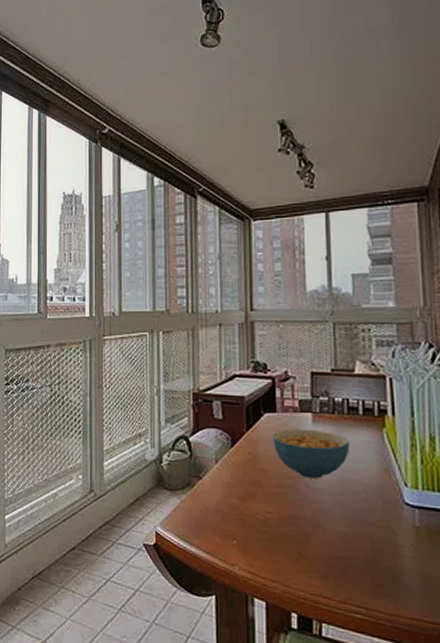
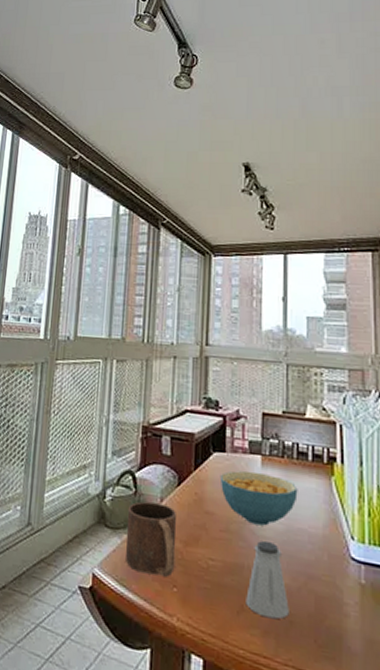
mug: none [184,463,234,531] -> present [125,501,177,577]
saltshaker: none [303,492,346,563] -> present [246,540,289,619]

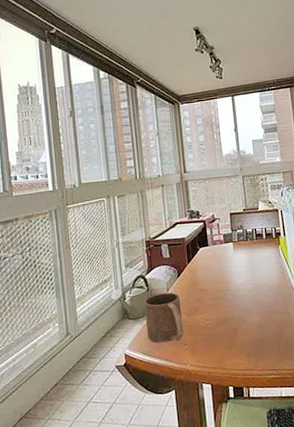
cereal bowl: present [219,471,298,526] -> none [206,254,259,290]
saltshaker: present [246,540,289,619] -> none [233,297,262,346]

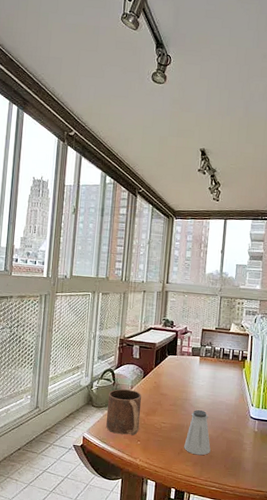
saltshaker: none [233,297,262,346] -> present [184,409,211,456]

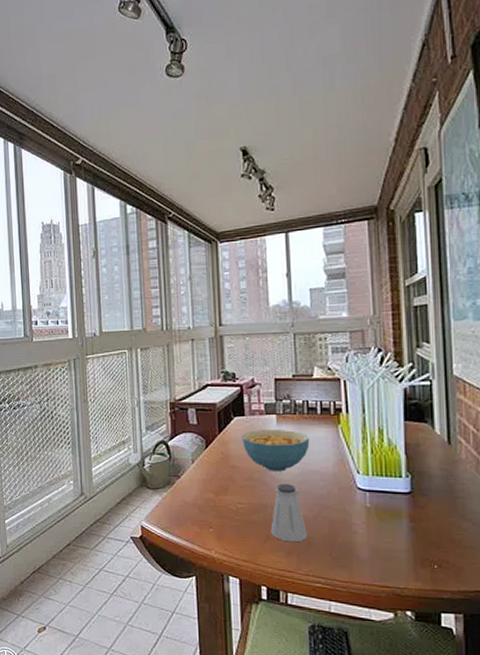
mug: present [106,389,142,435] -> none [164,463,209,521]
cereal bowl: none [171,367,222,401] -> present [241,429,310,472]

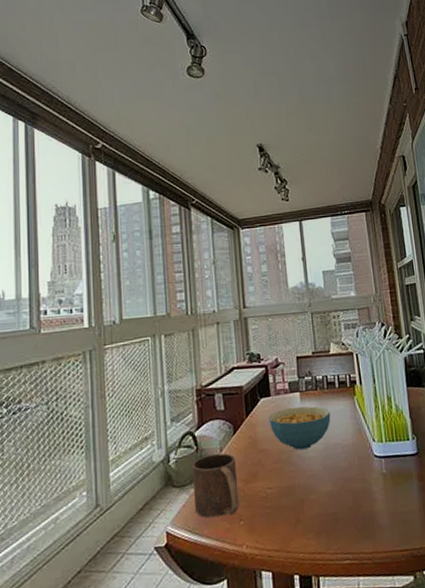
mug: none [164,463,209,521] -> present [191,453,239,518]
saltshaker: present [271,483,308,543] -> none [300,460,334,522]

